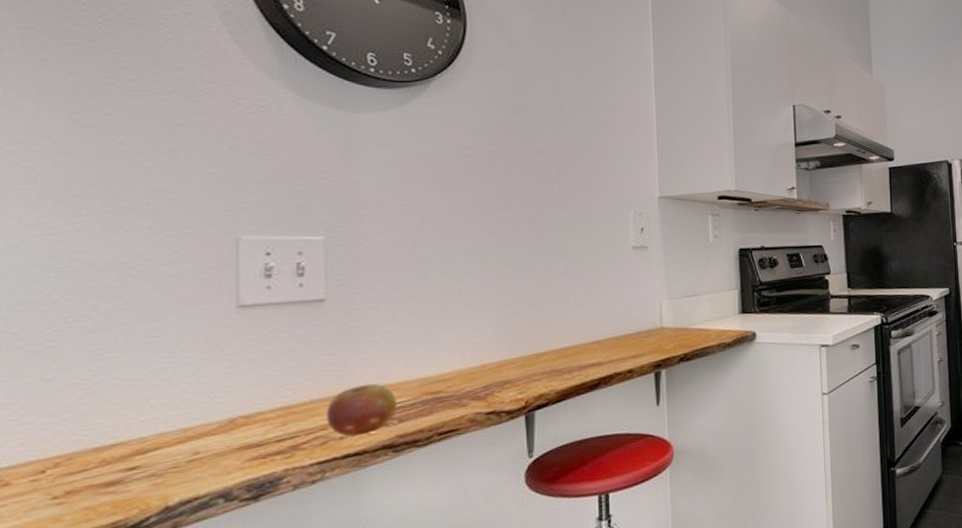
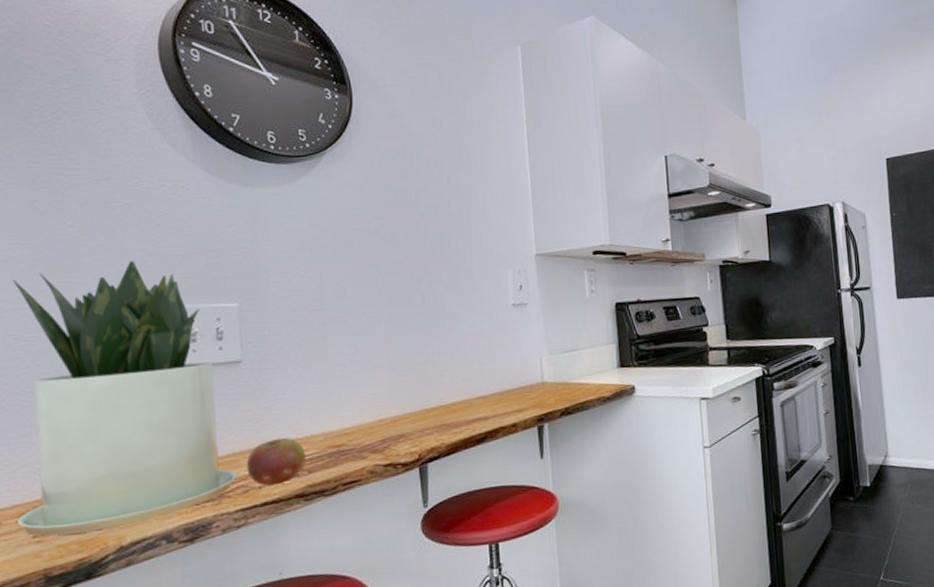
planter: none [31,185,314,497] -> present [13,260,237,536]

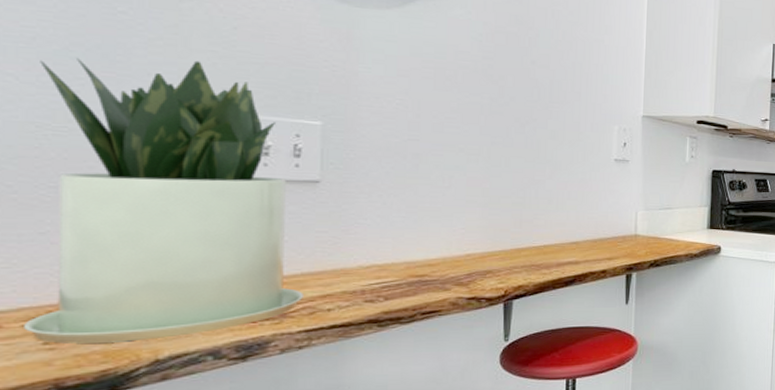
fruit: present [246,437,306,486] -> none [315,262,383,309]

